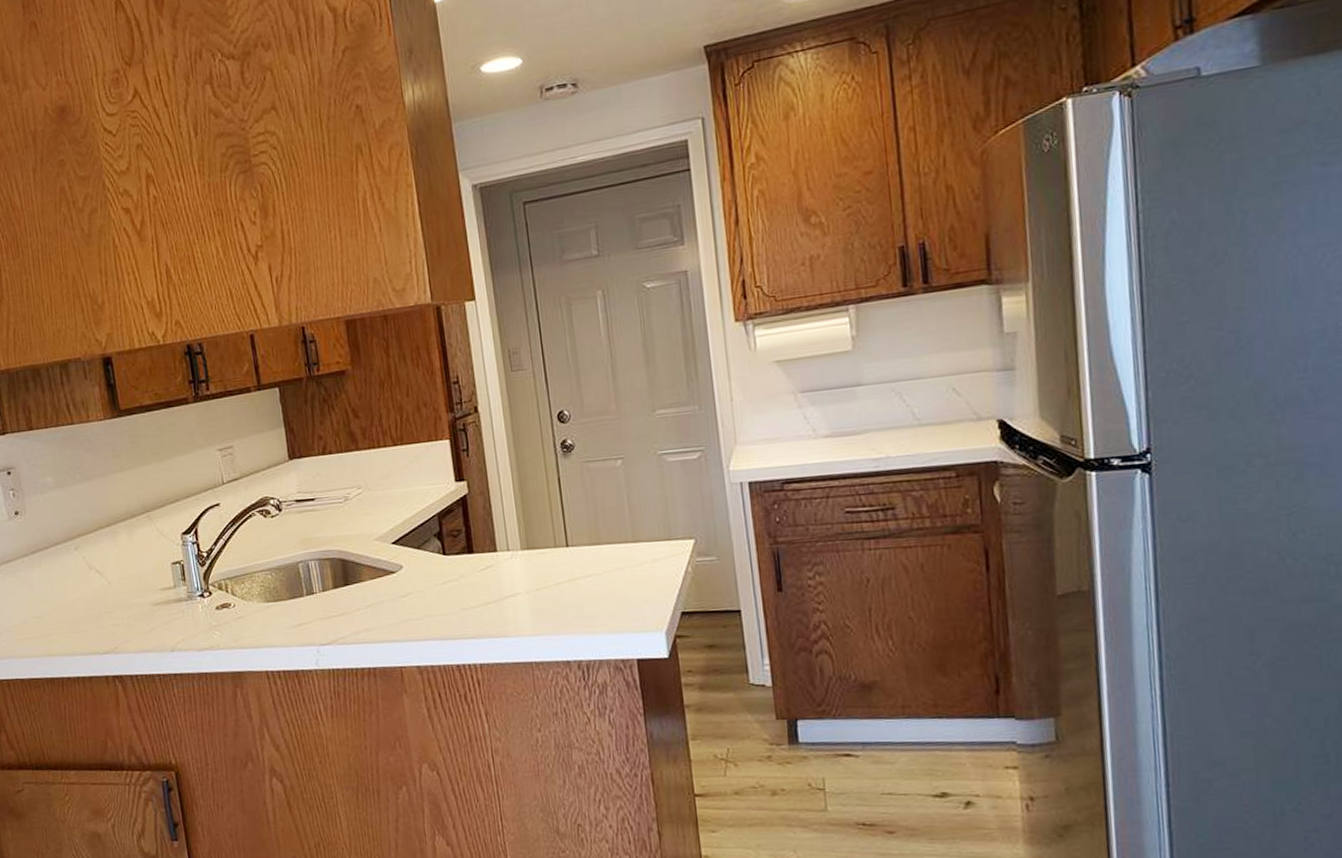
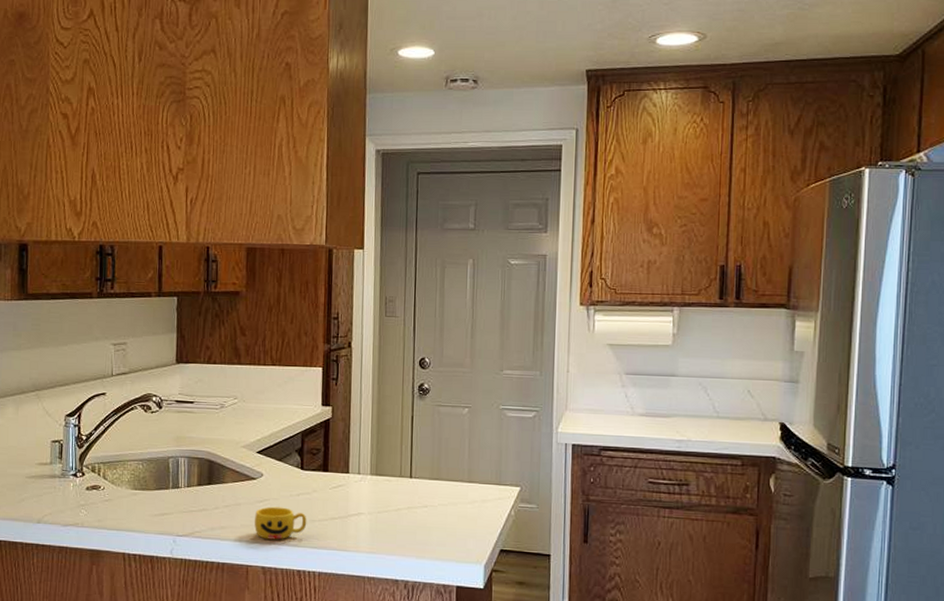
cup: none [400,598,459,636] -> present [255,506,307,540]

